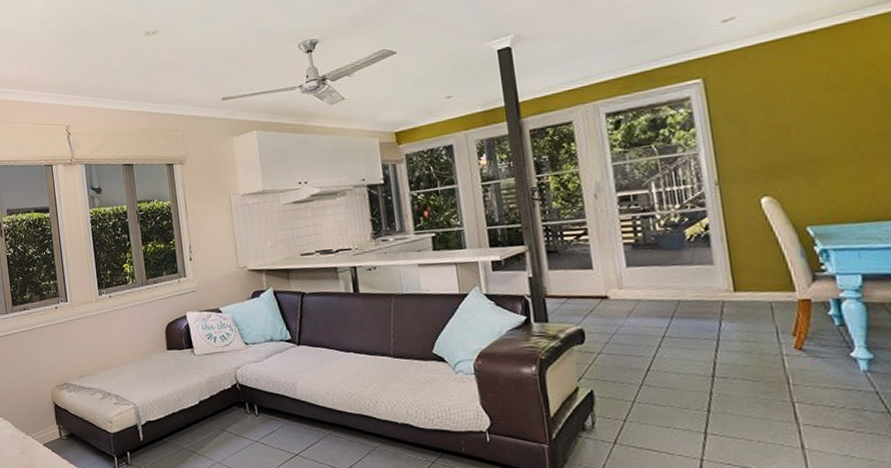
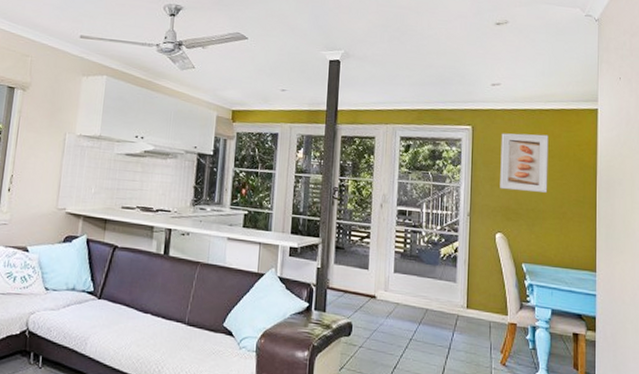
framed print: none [747,62,831,144] -> present [500,133,549,193]

